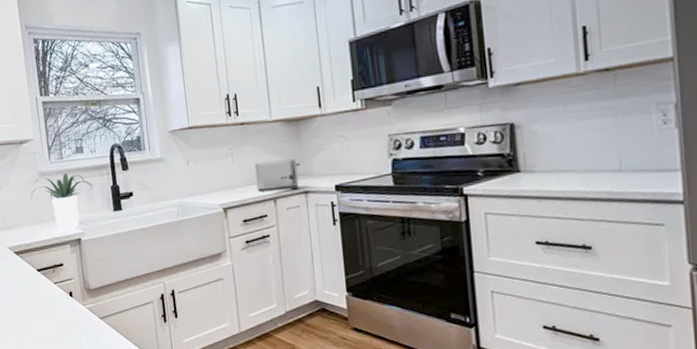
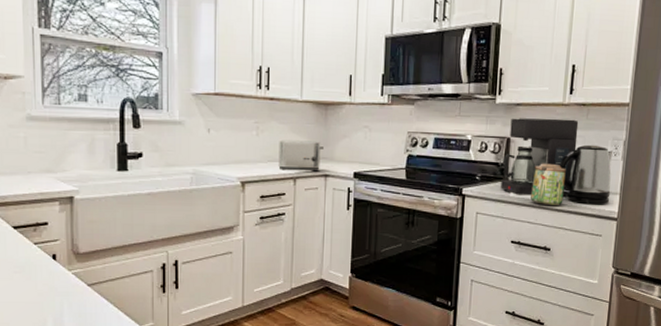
potted plant: present [30,172,94,230] -> none [13,121,96,185]
coffee maker: none [510,89,606,188] -> present [501,118,579,197]
canister: none [552,144,599,195] -> present [530,163,566,206]
kettle: none [585,114,668,189] -> present [559,144,614,205]

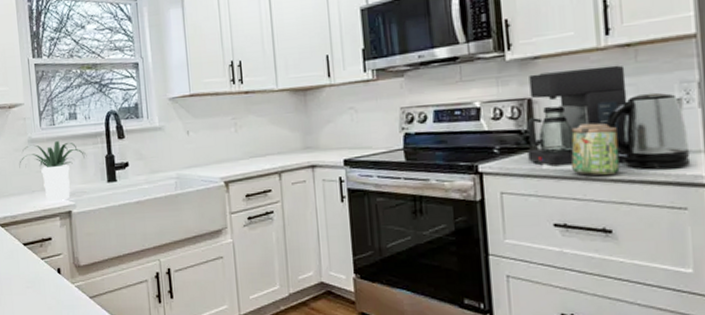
potted plant: none [13,121,96,185] -> present [19,140,87,202]
toaster: present [278,140,323,172] -> none [259,130,307,166]

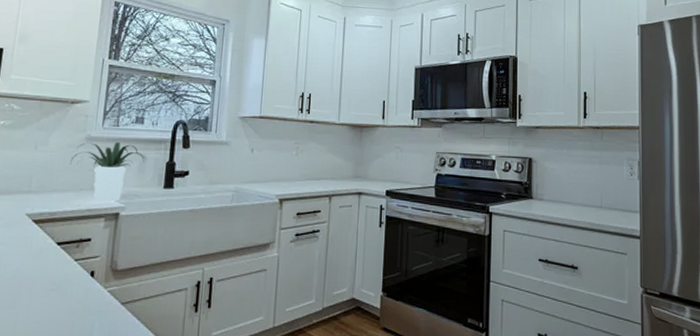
coffee maker: present [527,65,628,167] -> none [526,139,594,215]
canister: present [571,122,620,176] -> none [555,182,586,224]
kettle: present [606,92,691,170] -> none [579,164,631,223]

